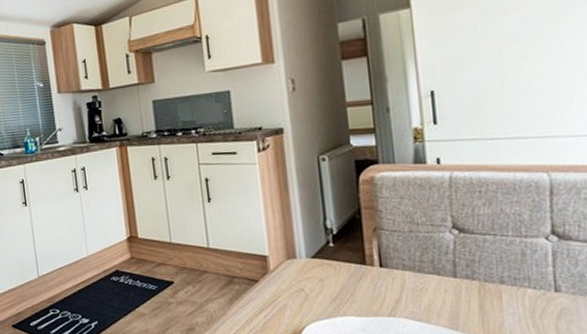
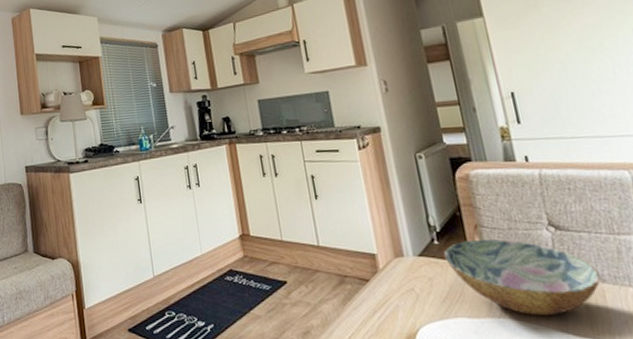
bowl: none [337,241,501,316] -> present [443,239,602,317]

